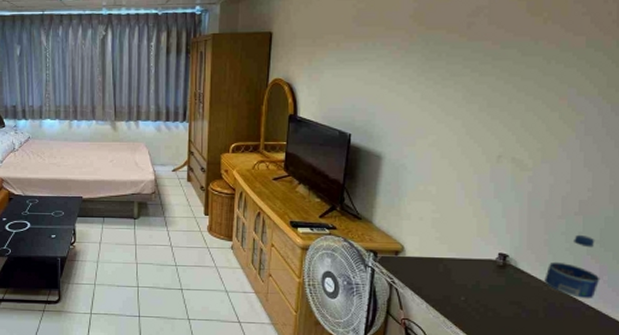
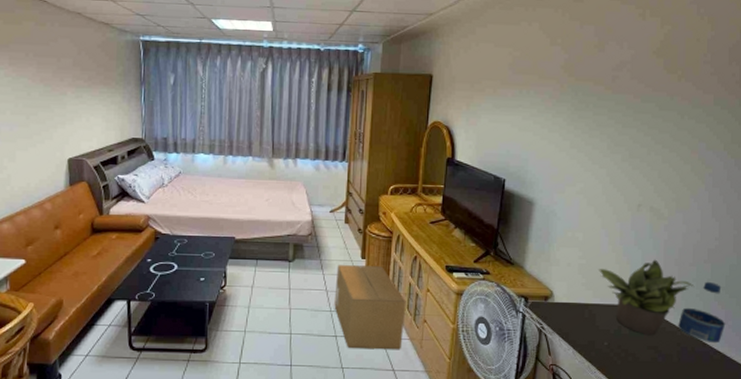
box: none [179,222,251,303] -> present [334,265,406,350]
potted plant: none [454,212,564,289] -> present [599,259,695,334]

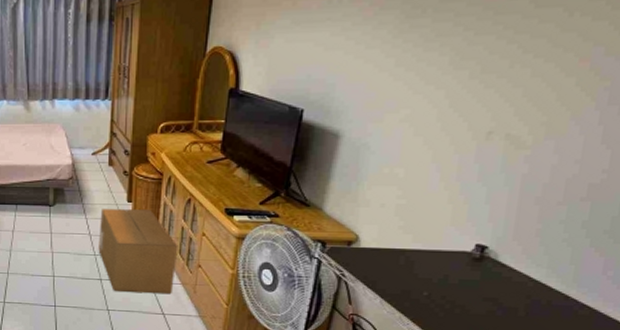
potted plant: present [599,259,695,334] -> none [423,197,562,285]
water bottle: present [678,281,726,344] -> none [530,223,604,297]

